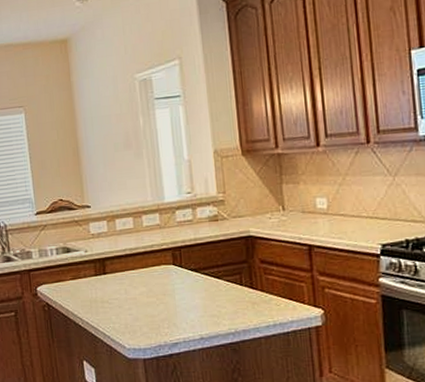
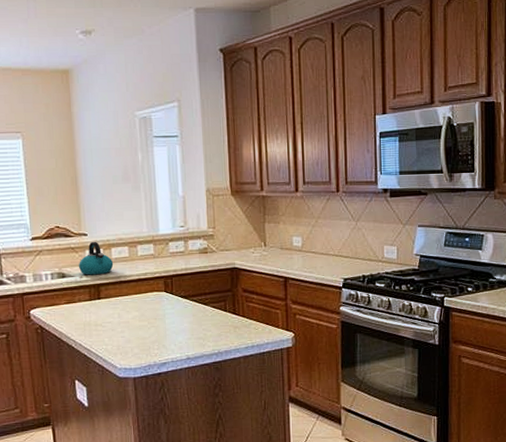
kettle: none [83,213,118,249] -> present [79,241,114,275]

